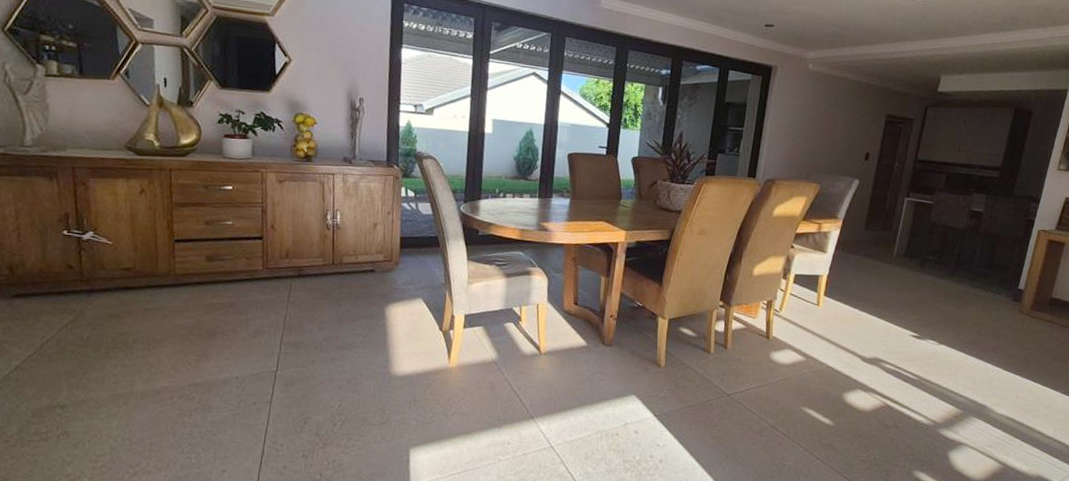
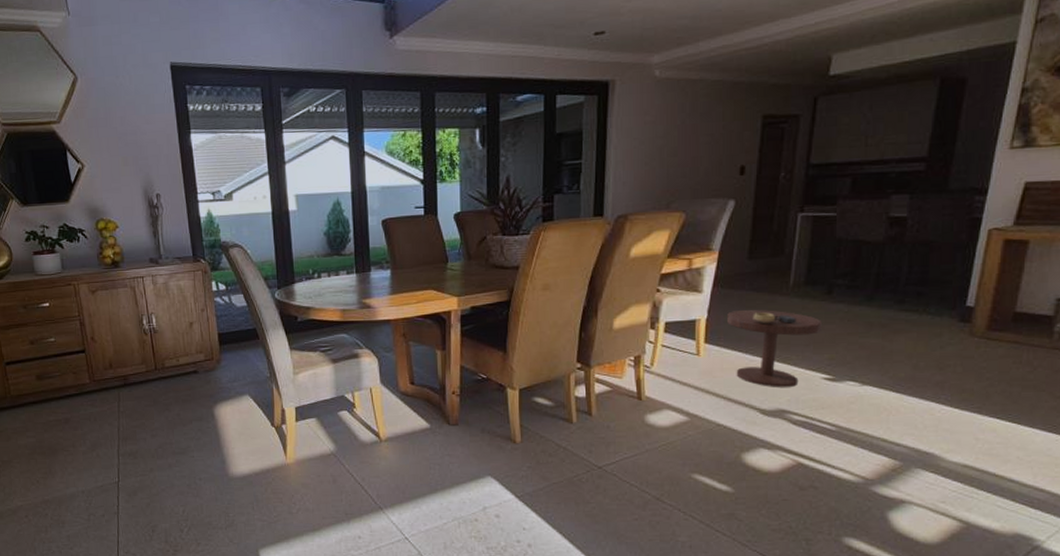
side table: none [843,271,915,341] -> present [727,310,823,388]

